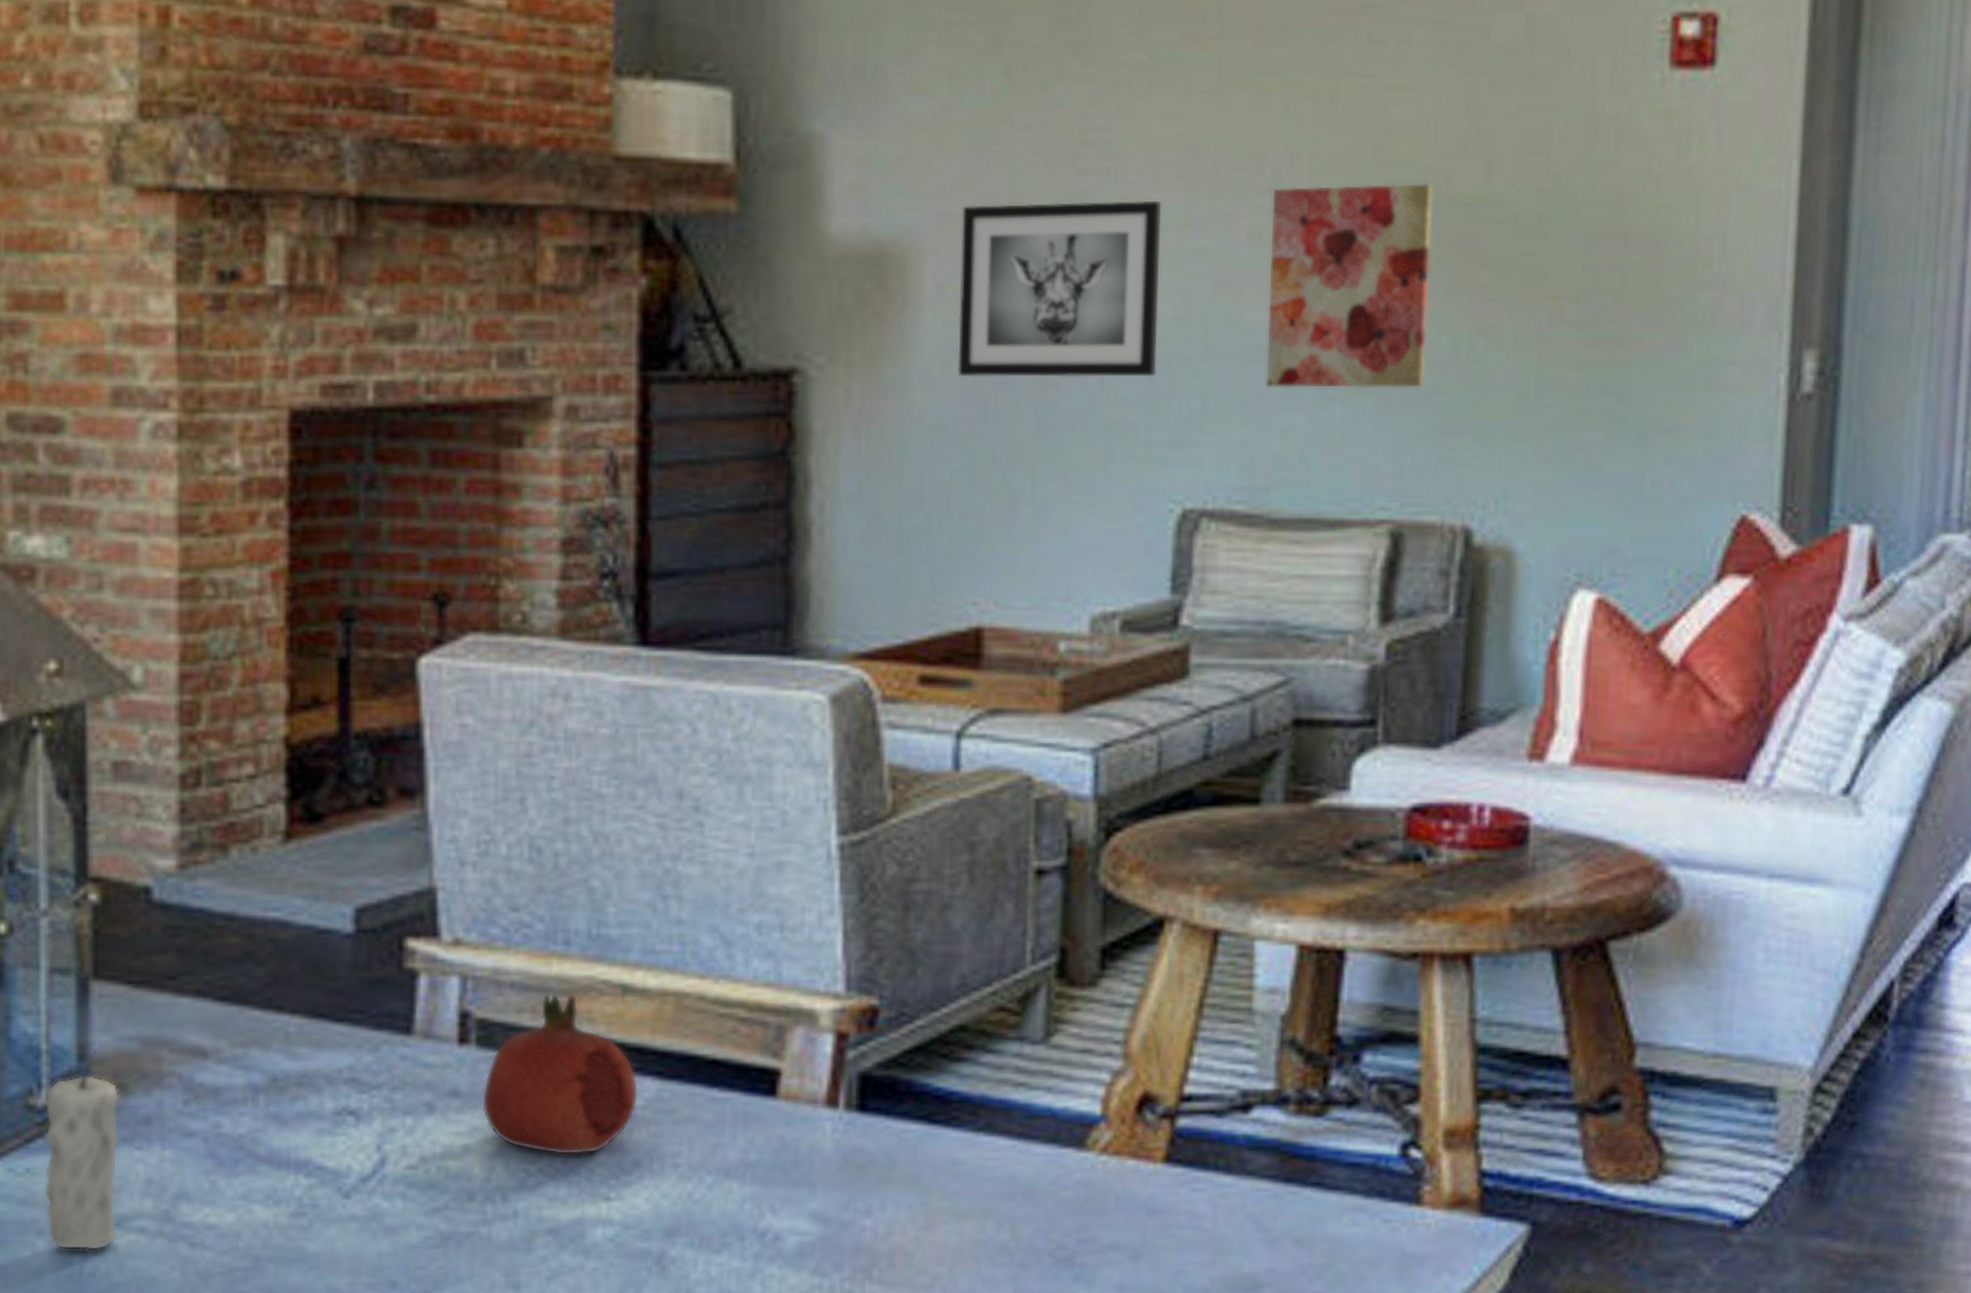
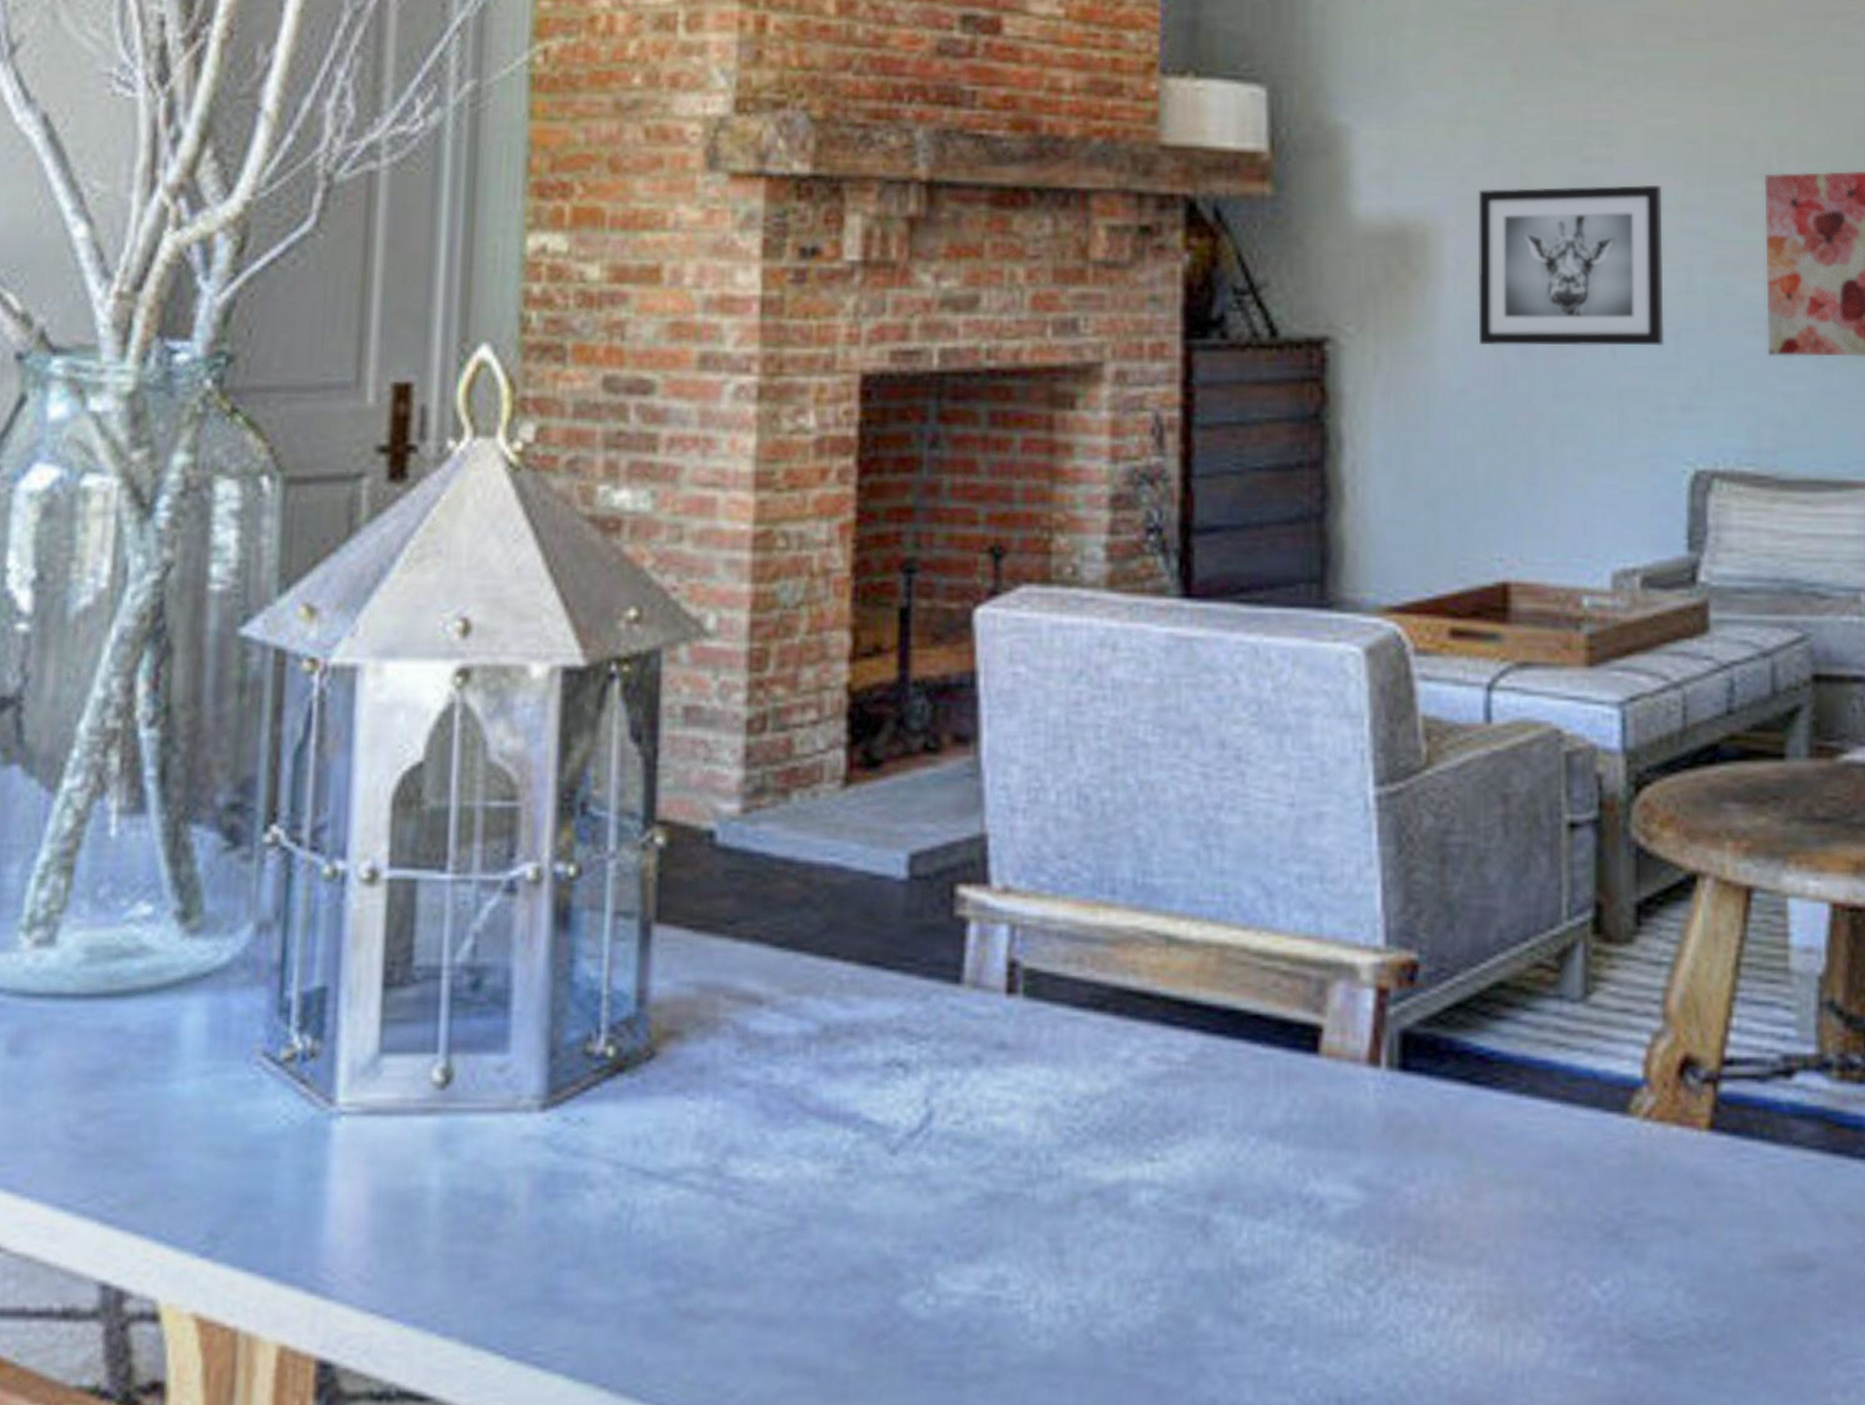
candle: present [43,1048,120,1251] -> none [596,994,676,1207]
fruit: present [481,994,639,1156] -> none [1028,944,1183,1113]

